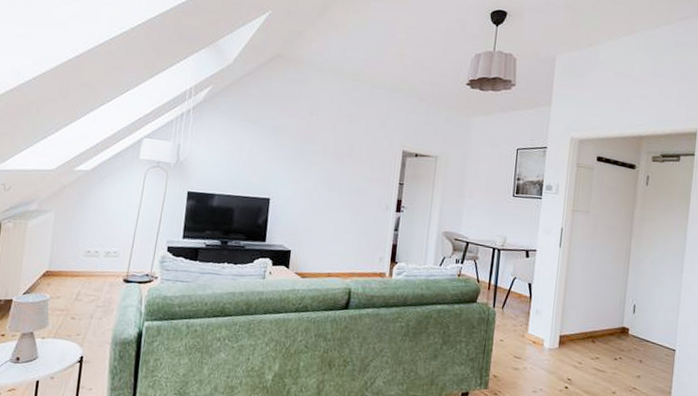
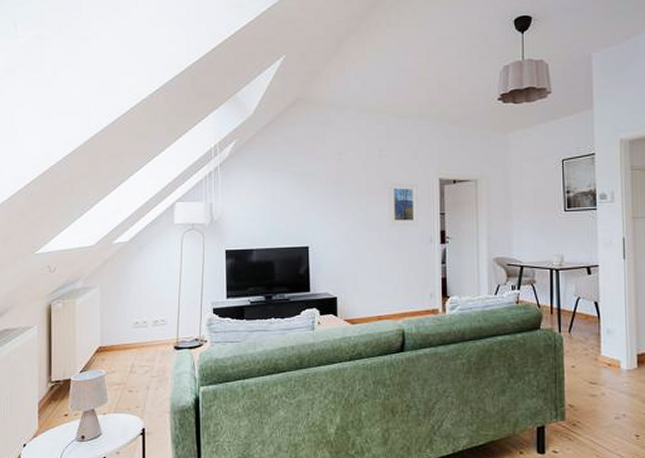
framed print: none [350,148,382,192] -> present [389,183,419,226]

